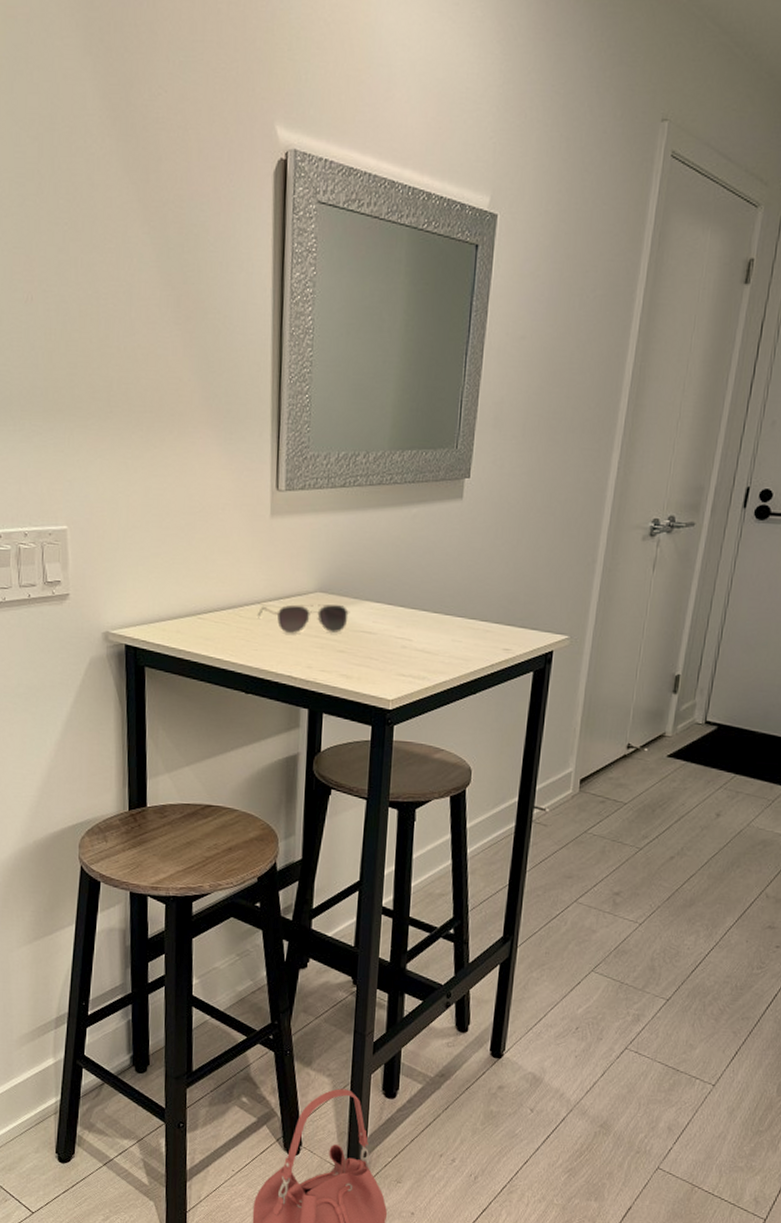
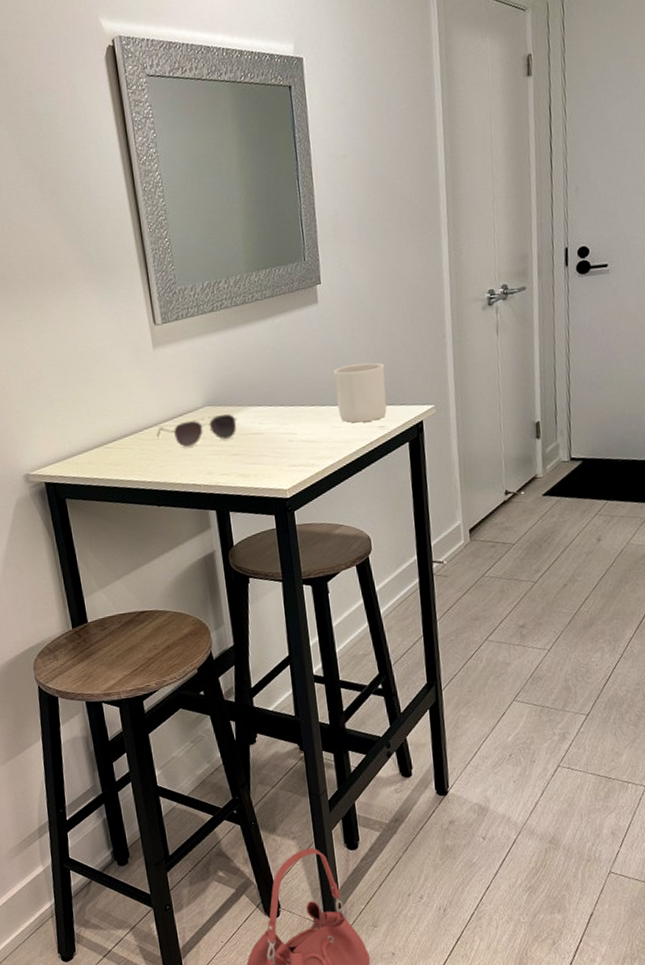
mug: none [462,574,524,642] -> present [334,362,387,423]

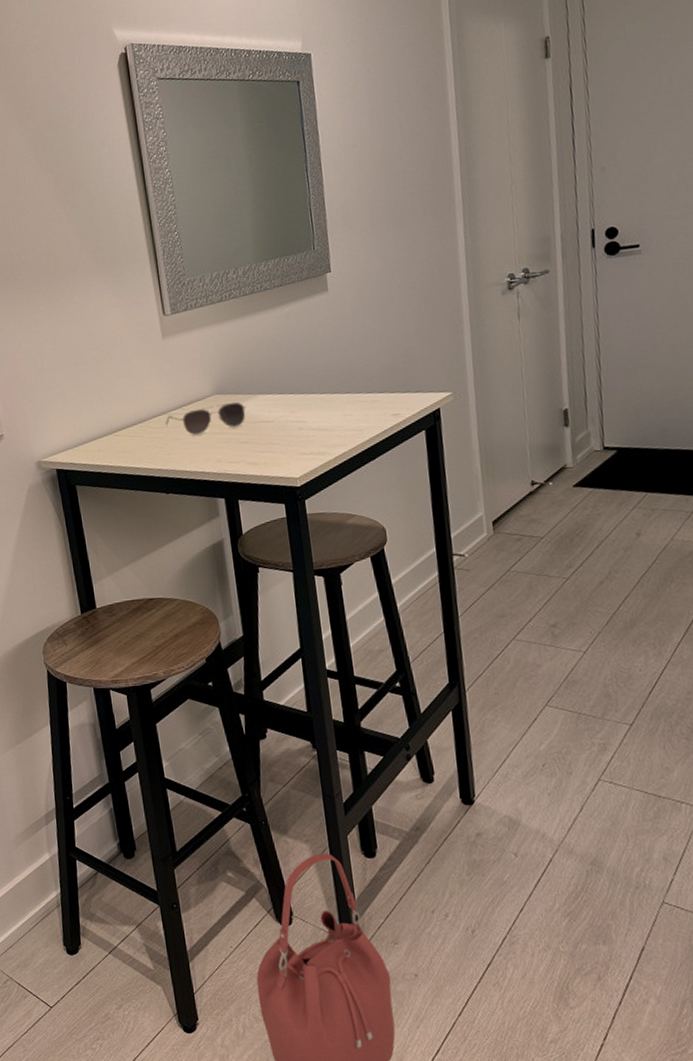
mug: present [334,362,387,423] -> none [345,349,402,411]

